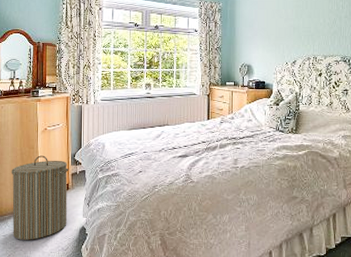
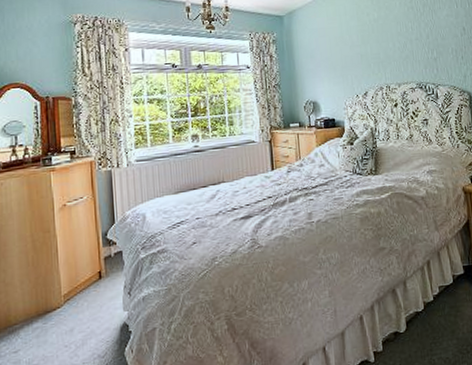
laundry hamper: present [12,155,69,240] -> none [21,239,103,354]

